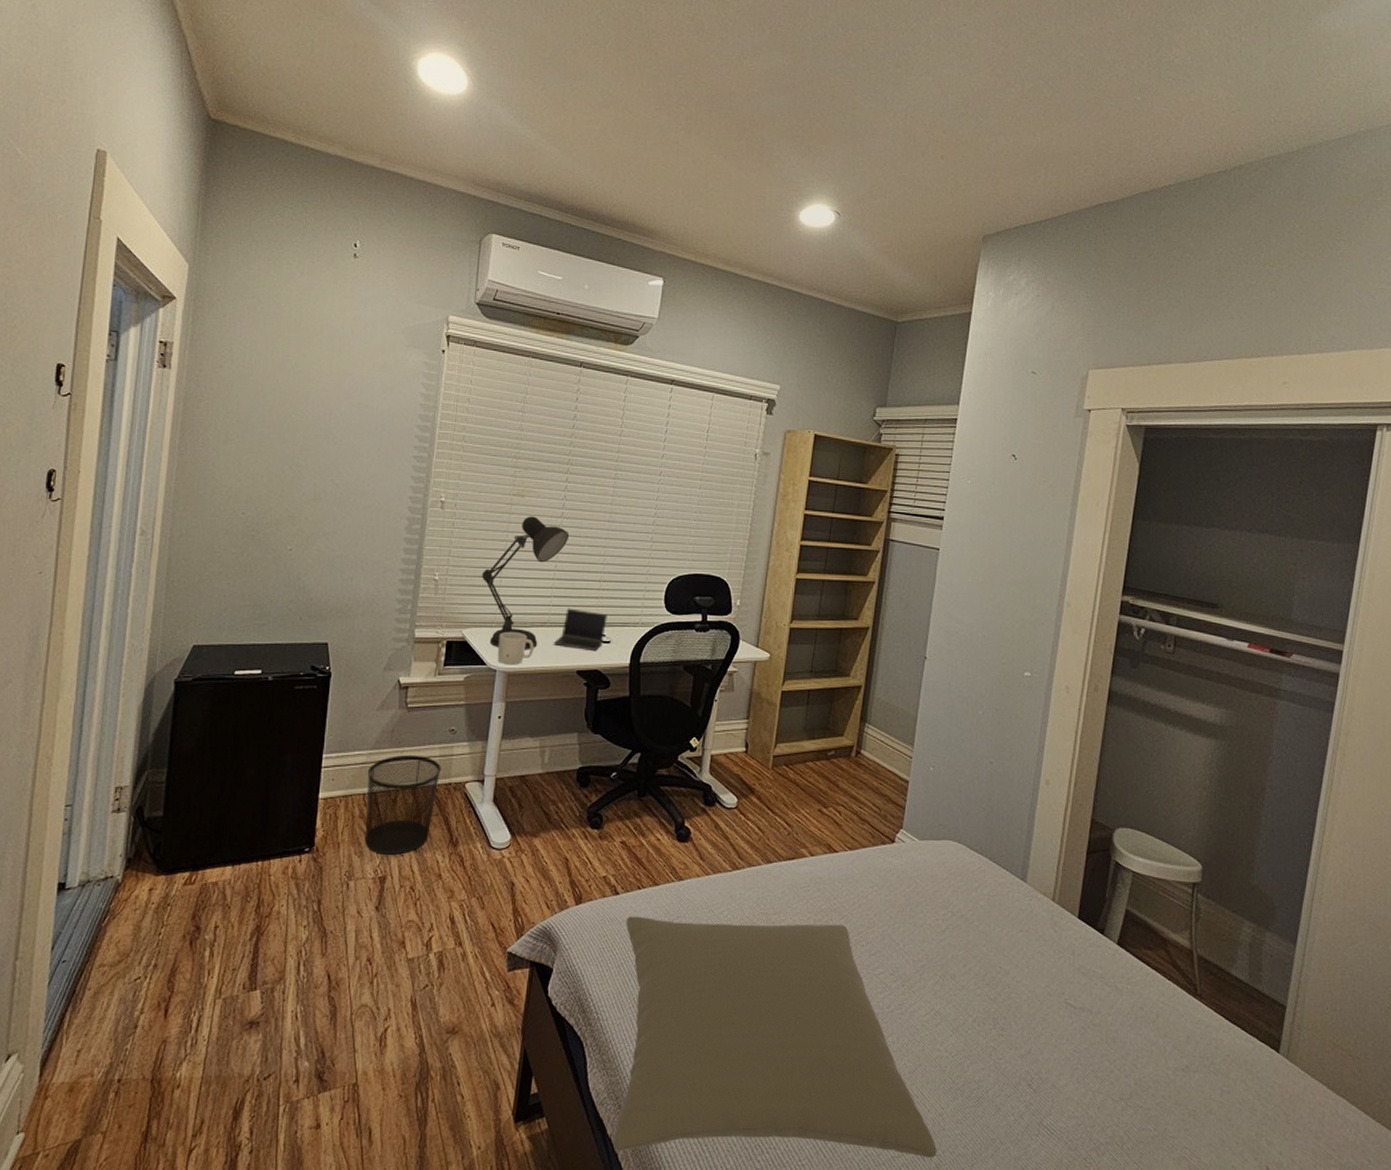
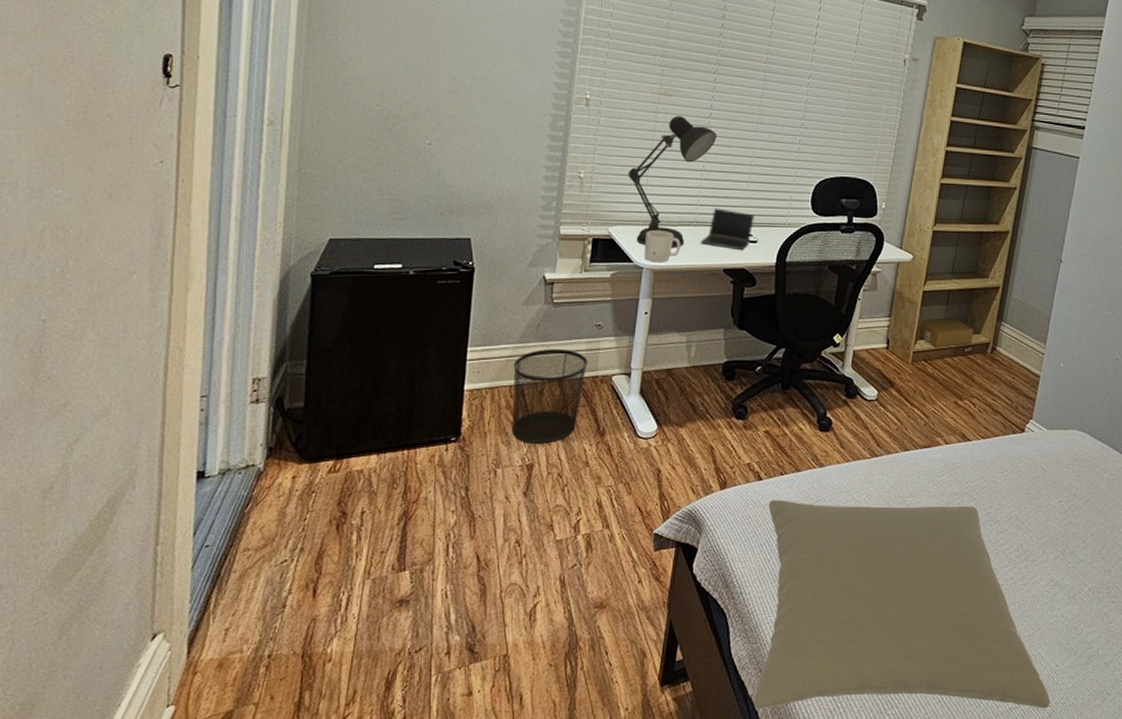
box: none [775,719,837,752] -> present [916,318,974,348]

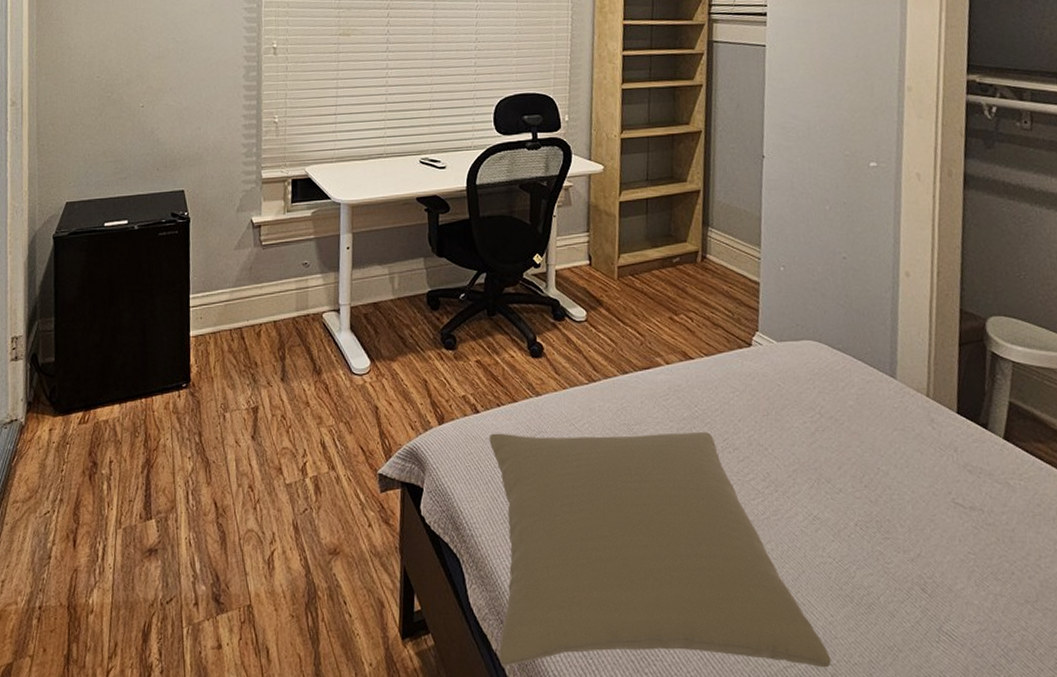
waste bin: present [511,348,588,444] -> none [231,289,299,386]
desk lamp: present [627,116,717,249] -> none [317,53,396,182]
mug: present [644,229,681,263] -> none [339,165,374,197]
laptop computer: present [701,208,755,251] -> none [392,138,441,178]
box: present [916,318,974,348] -> none [618,227,680,261]

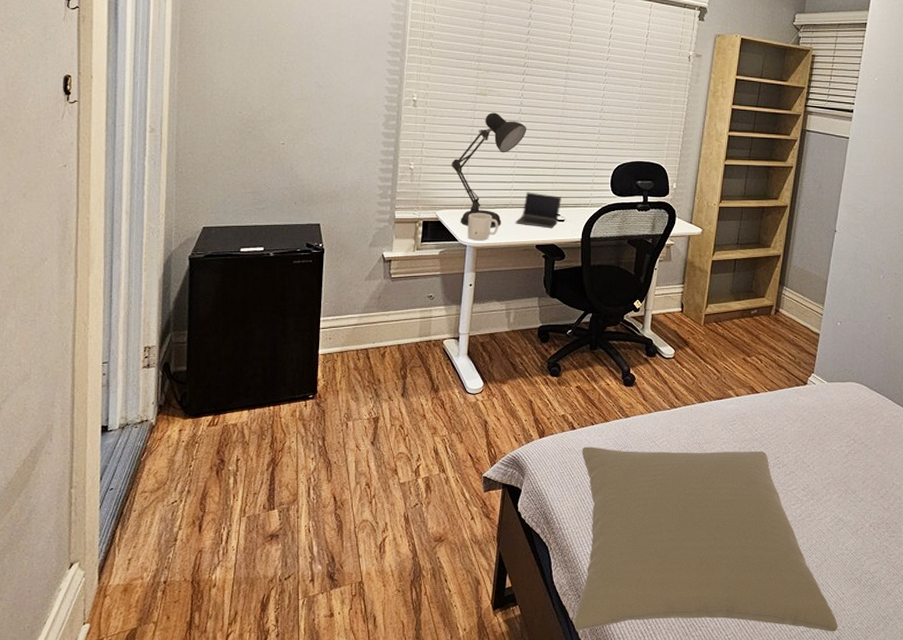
desk lamp: none [317,53,396,182] -> present [451,112,527,228]
mug: none [339,165,374,197] -> present [467,212,498,241]
laptop computer: none [392,138,441,178] -> present [516,192,561,229]

